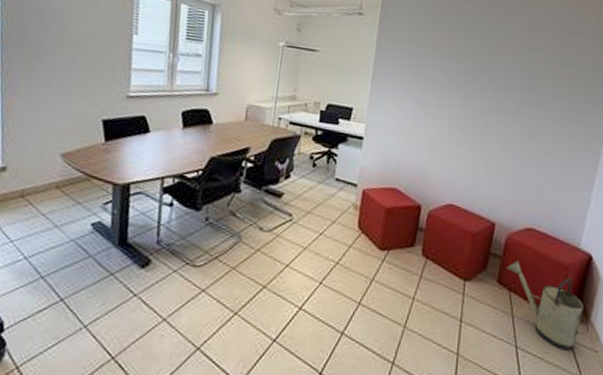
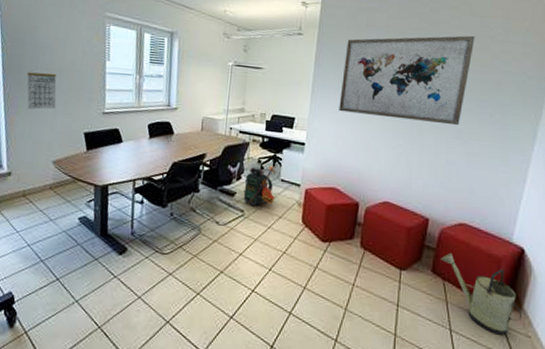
calendar: none [31,44,70,91] -> present [26,72,57,110]
backpack: none [291,163,329,209] -> present [243,166,275,206]
wall art: none [401,22,545,121] -> present [339,35,475,126]

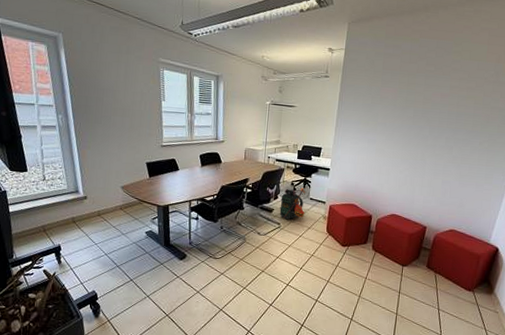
calendar: present [26,72,57,110] -> none [93,111,121,144]
wall art: present [339,35,475,126] -> none [358,77,472,153]
watering can: present [441,252,521,335] -> none [434,252,493,312]

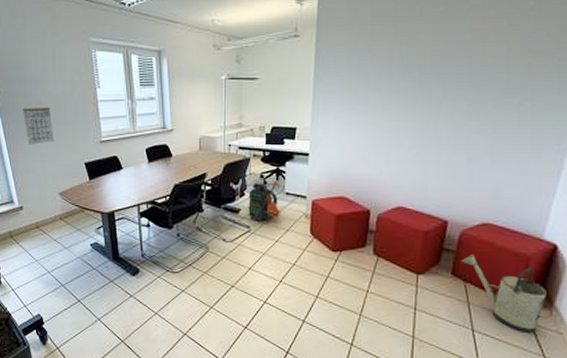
calendar: none [93,111,121,144] -> present [22,107,54,144]
watering can: none [434,252,493,312] -> present [462,253,552,333]

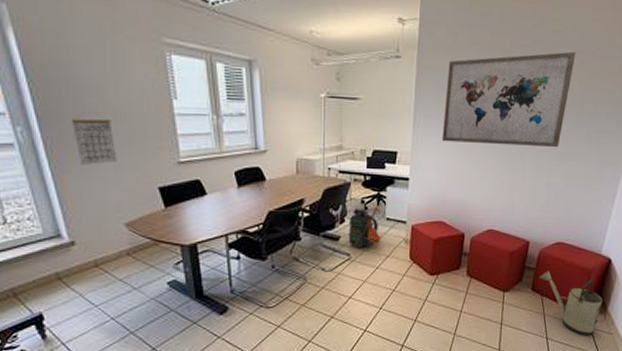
wall art: none [344,13,501,119] -> present [442,51,576,148]

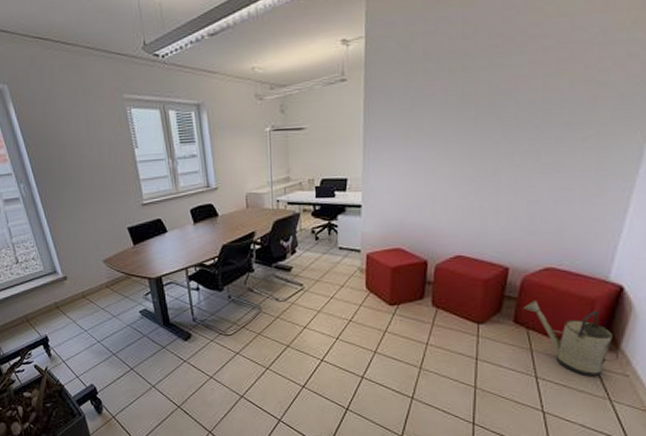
calendar: present [71,118,117,165] -> none [58,171,94,212]
backpack: present [348,206,381,249] -> none [300,235,334,279]
wall art: present [442,51,576,148] -> none [397,43,563,164]

